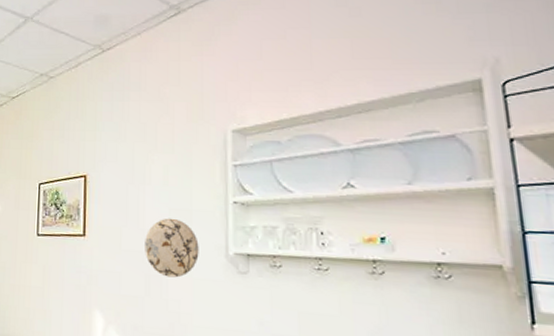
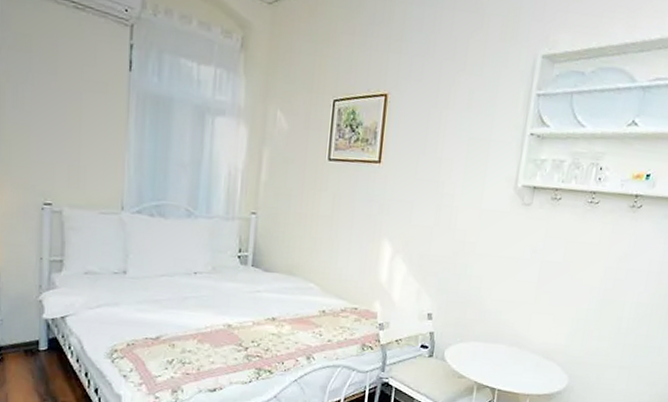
decorative plate: present [145,218,199,278] -> none [439,147,492,208]

